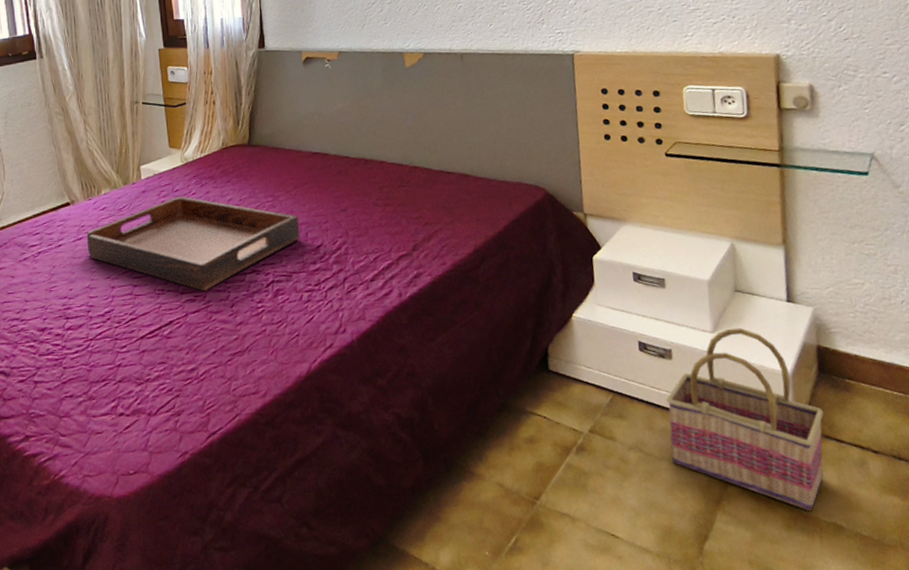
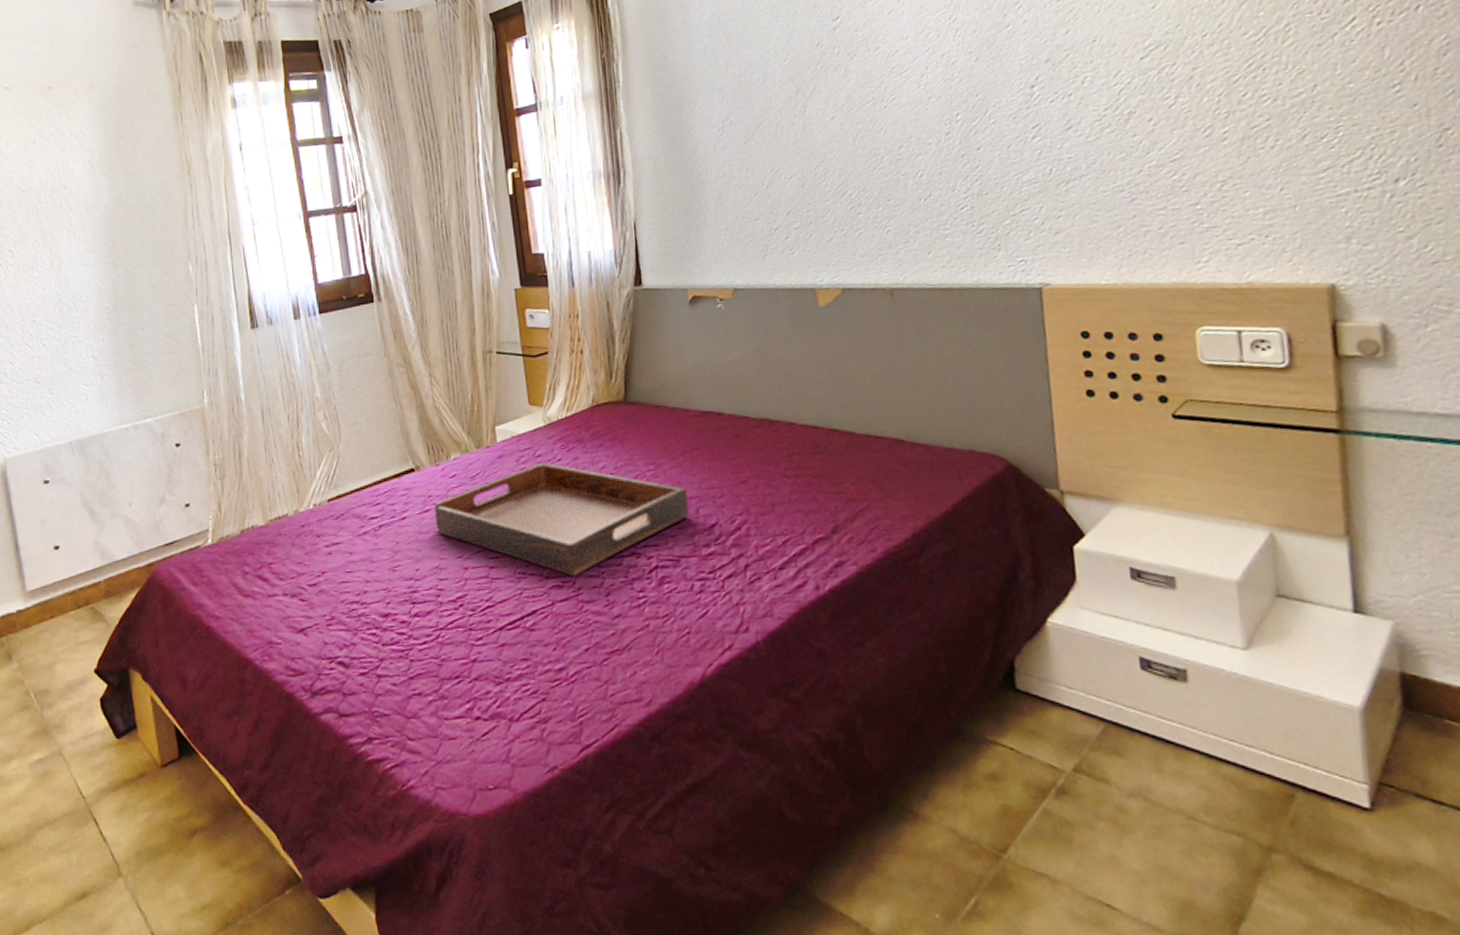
basket: present [666,327,824,512] -> none [1180,644,1415,894]

